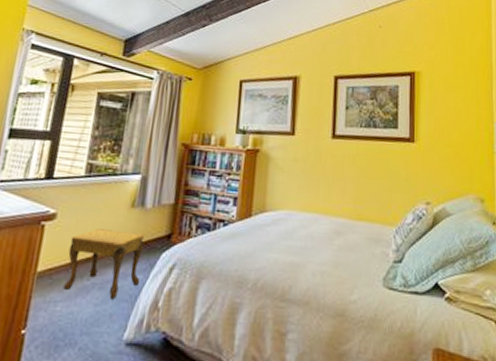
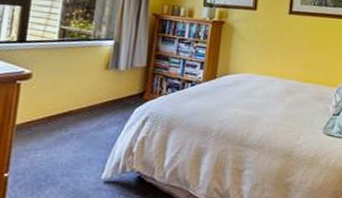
footstool: present [64,228,144,299] -> none [43,87,118,147]

